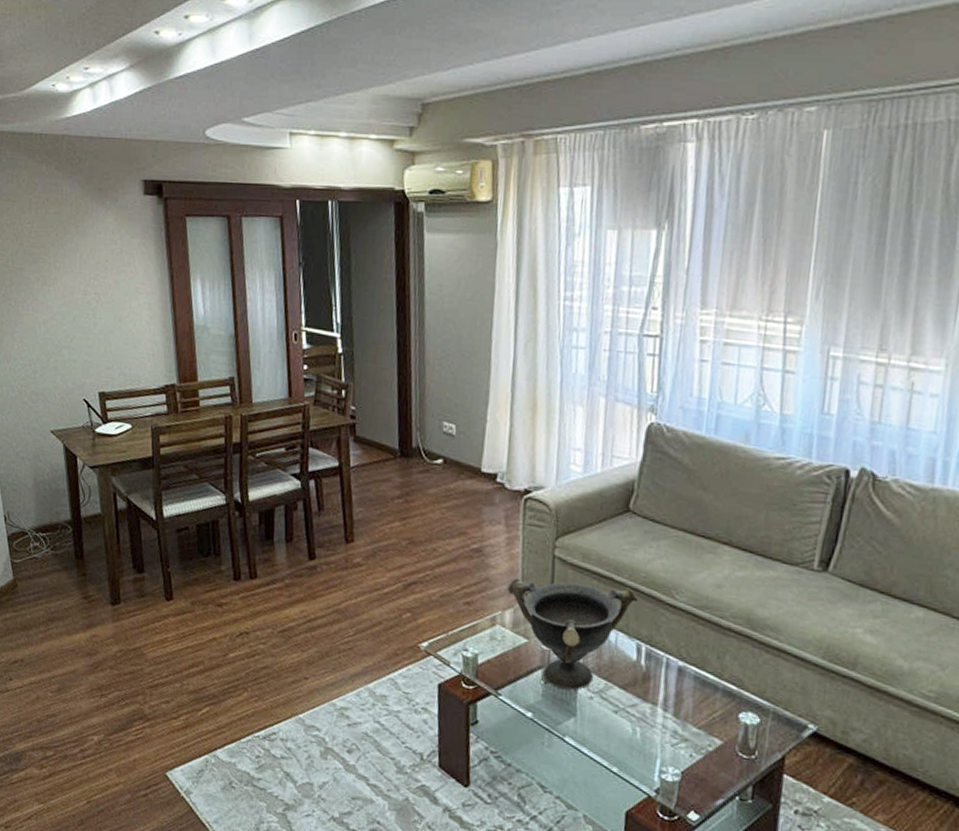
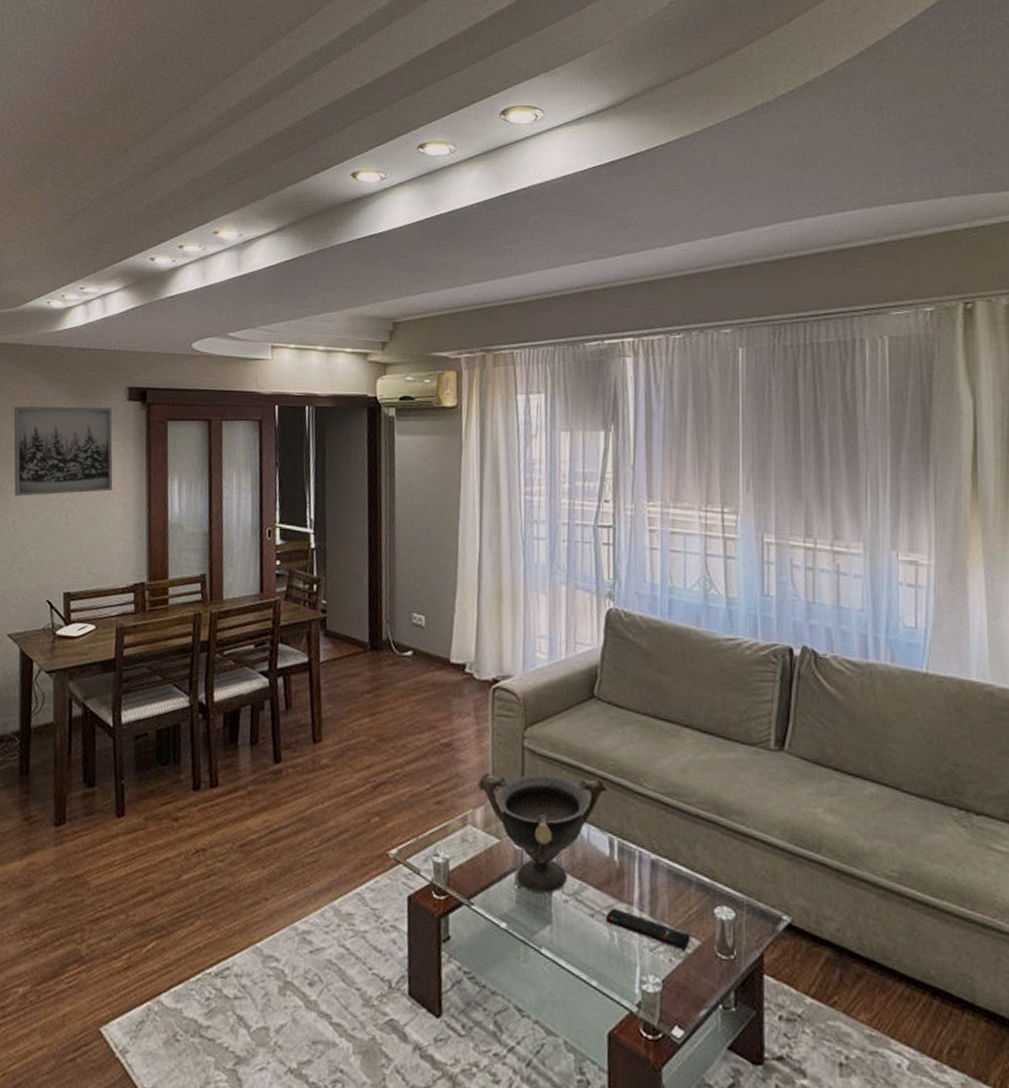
wall art: none [31,200,136,295] -> present [13,406,113,496]
remote control: none [629,707,713,748] -> present [605,908,691,950]

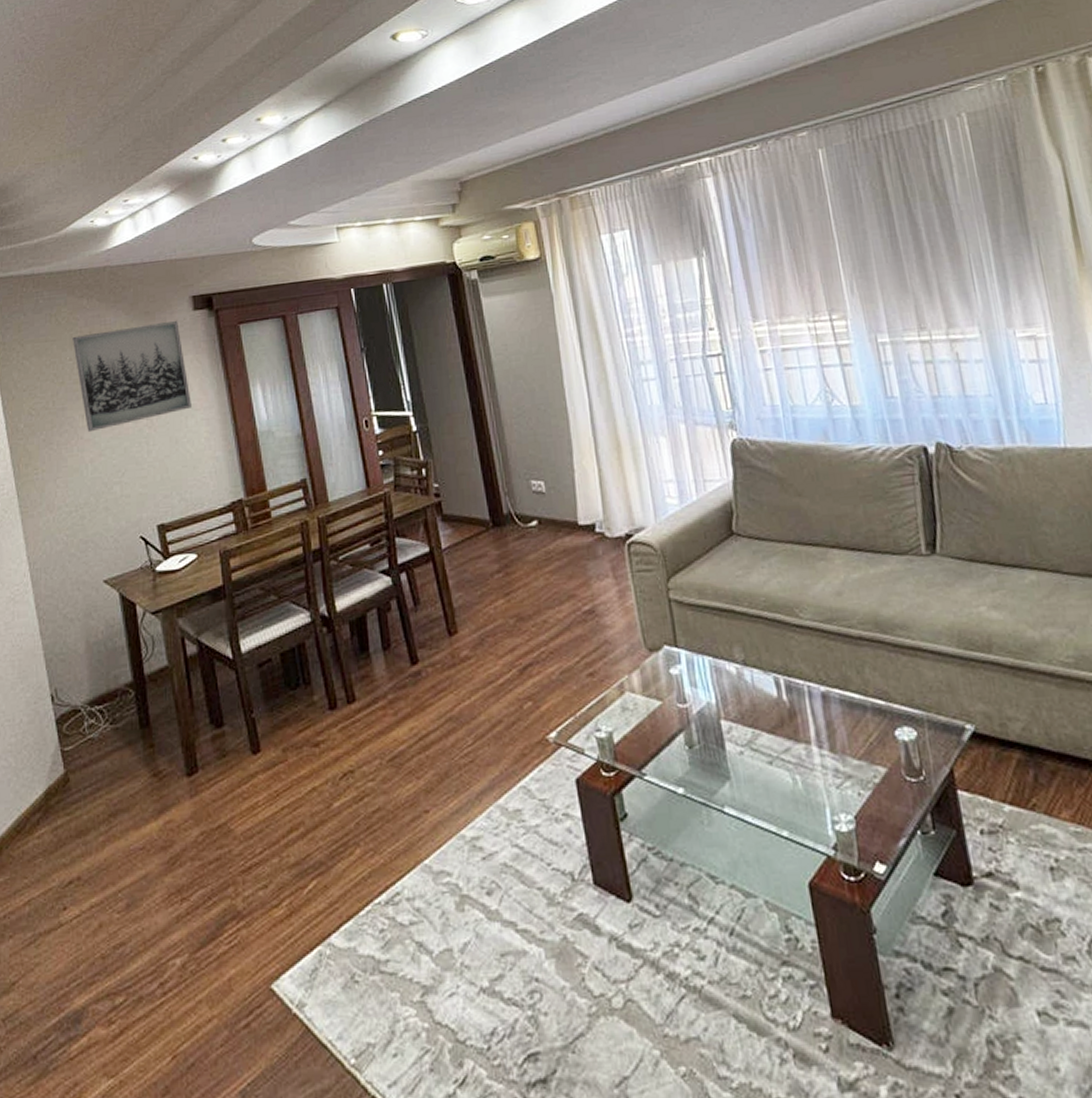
decorative bowl: present [478,772,608,894] -> none [629,617,764,750]
remote control: present [605,908,691,950] -> none [784,750,876,781]

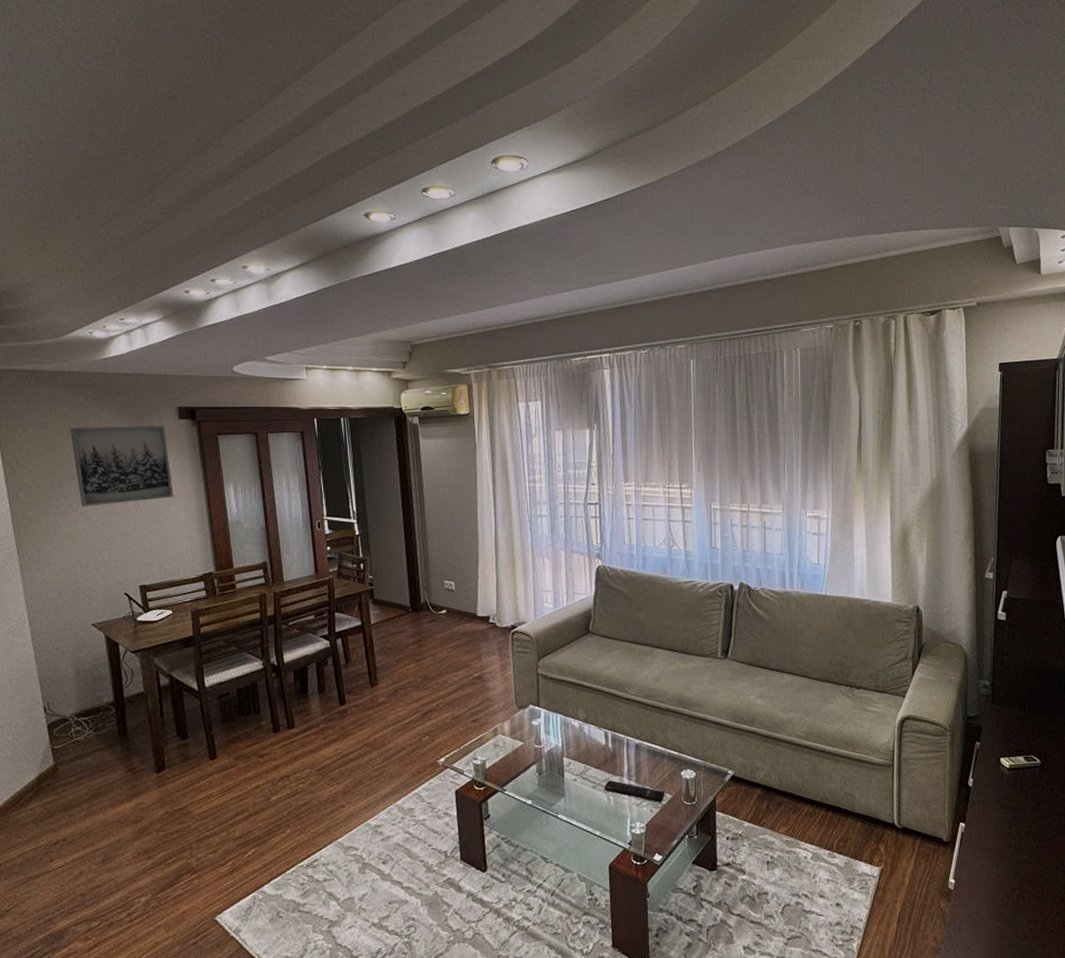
remote control: none [784,750,876,781] -> present [604,780,665,803]

